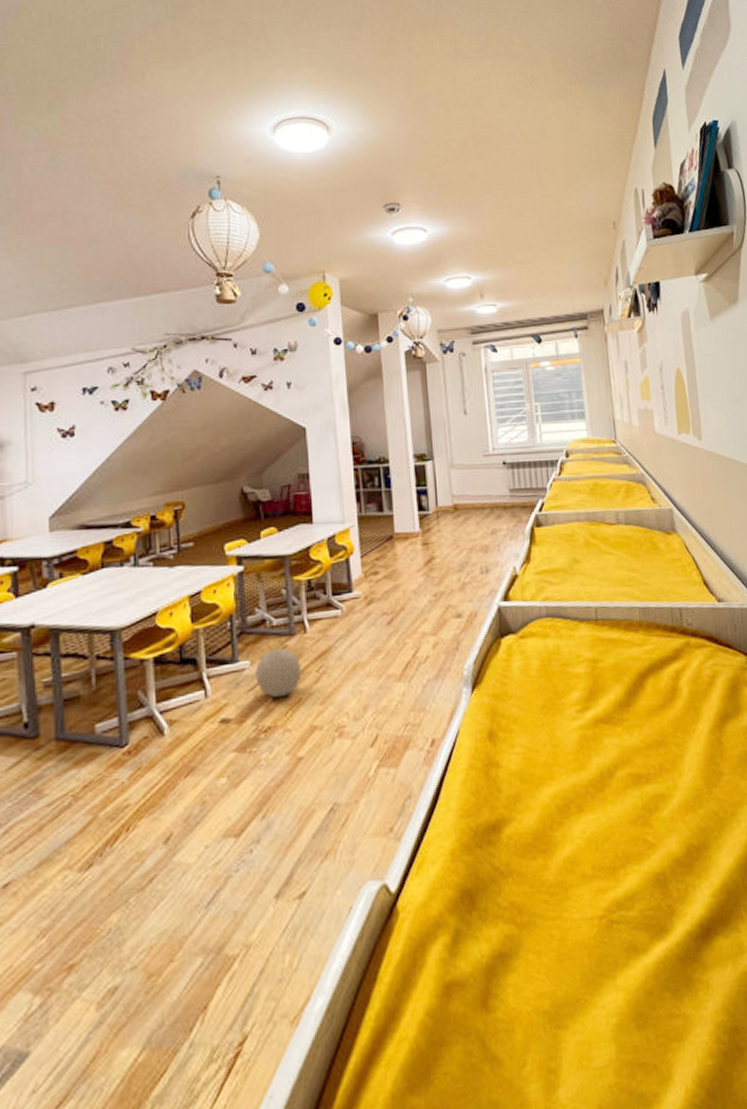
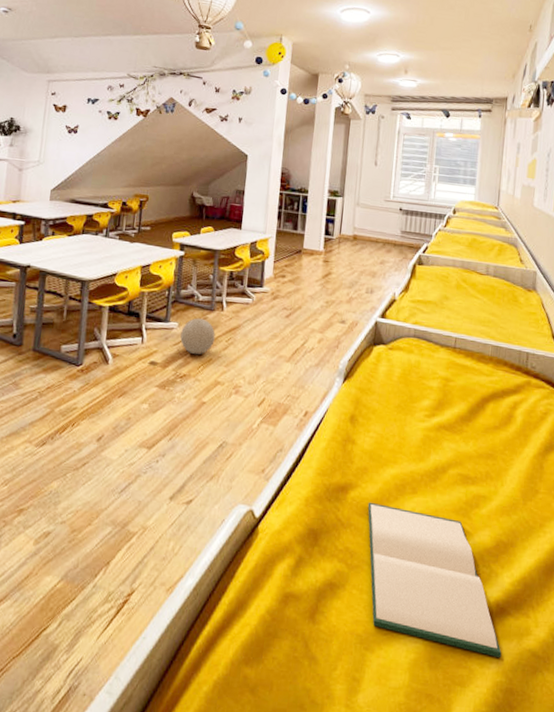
hardback book: none [528,832,718,995] -> present [367,502,502,659]

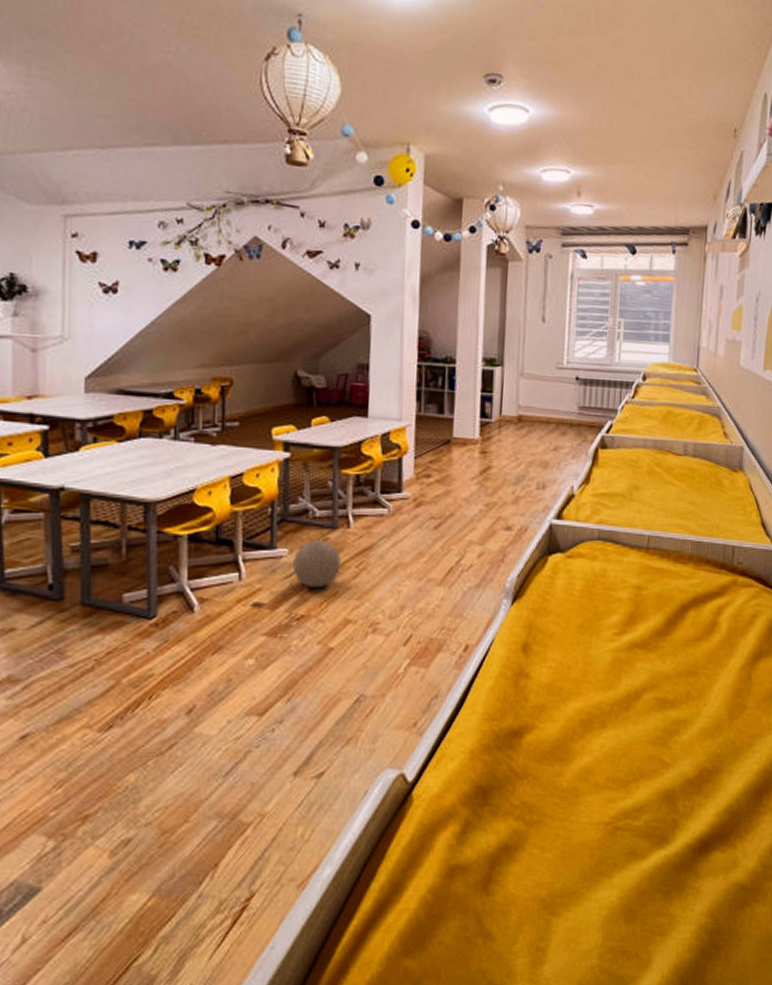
hardback book: present [367,502,502,659] -> none [547,744,707,898]

